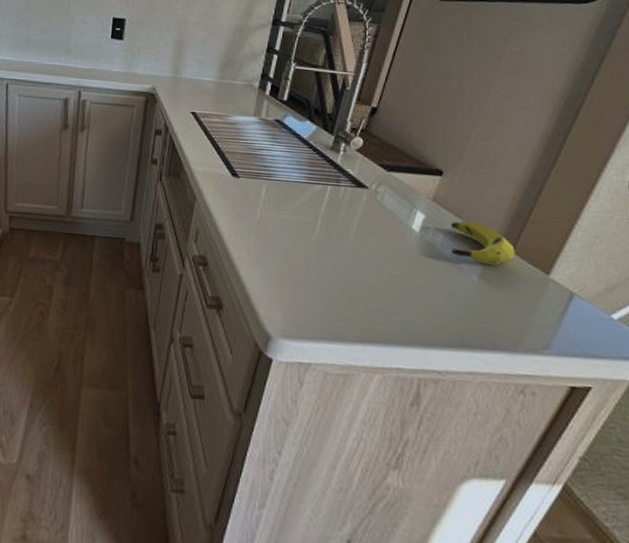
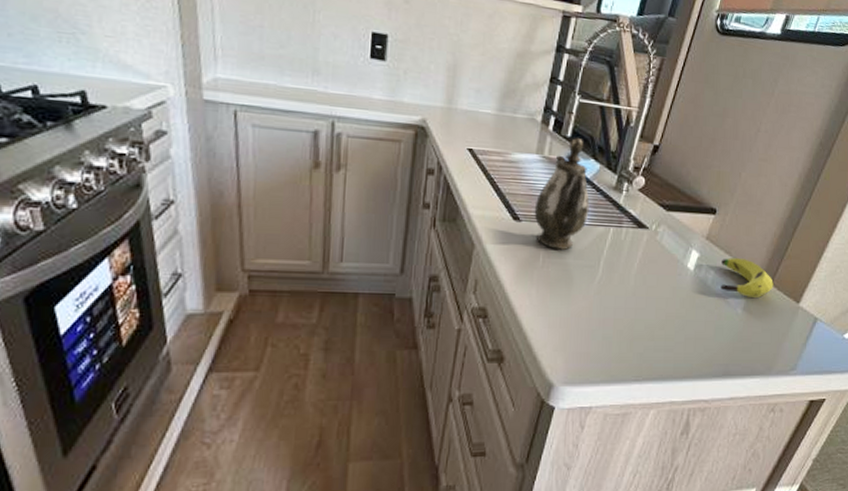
teapot: none [252,100,306,206] -> present [534,137,590,250]

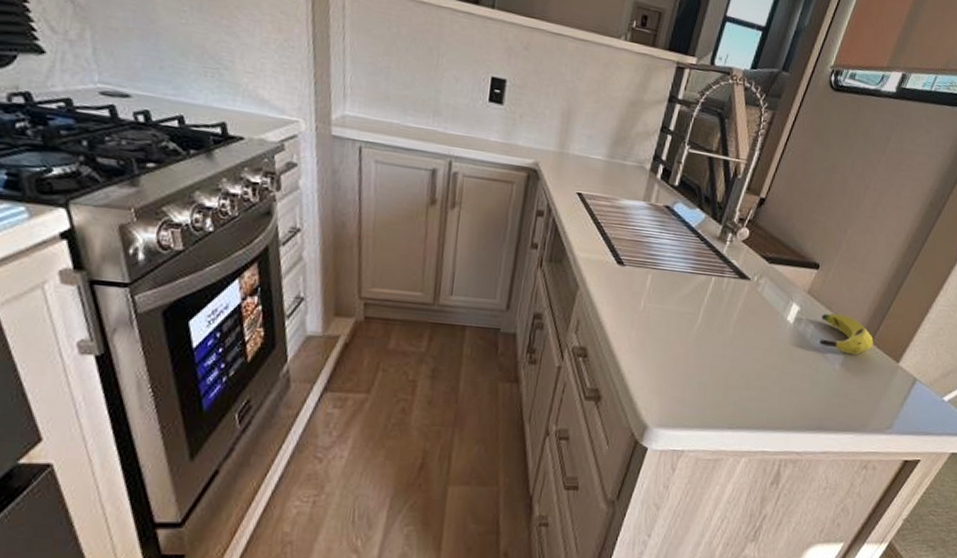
teapot: present [534,137,590,250] -> none [638,186,693,296]

